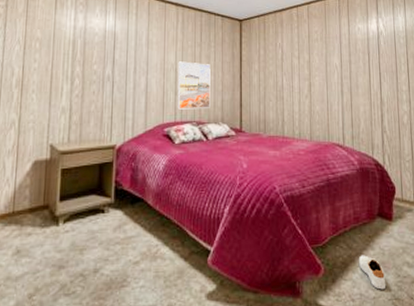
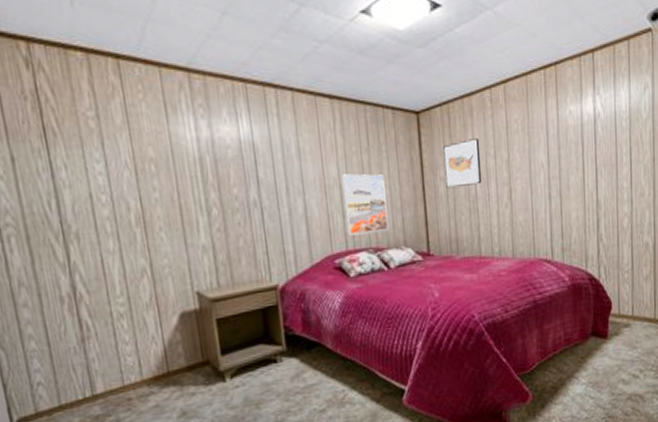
wall art: none [258,43,288,79] -> present [443,138,482,189]
shoe: present [359,255,386,290] -> none [570,377,600,410]

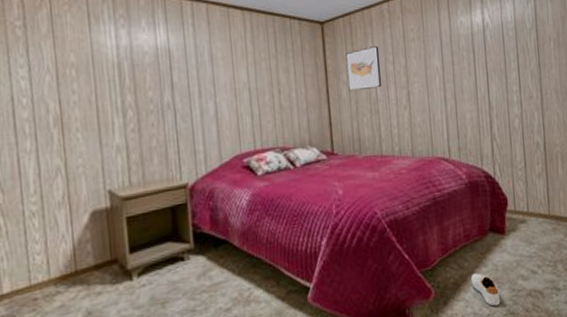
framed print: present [341,173,389,236] -> none [251,78,295,136]
shoe: none [570,377,600,410] -> present [471,273,501,306]

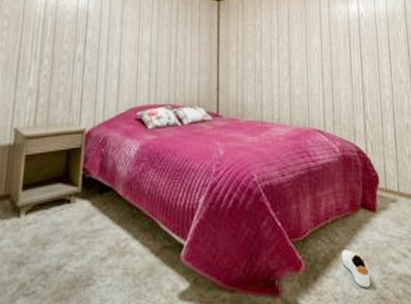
wall art: present [345,46,382,92] -> none [237,24,267,61]

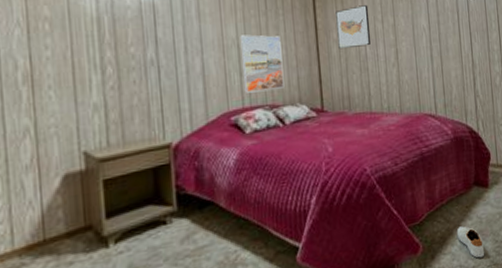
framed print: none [151,42,187,92] -> present [240,35,285,93]
wall art: none [237,24,267,61] -> present [335,5,371,50]

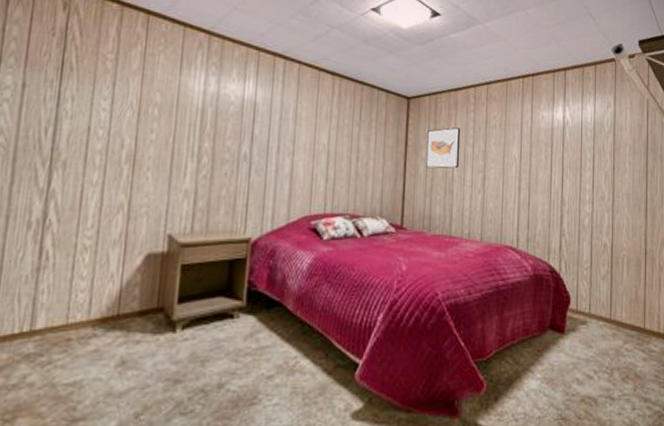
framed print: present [240,35,285,93] -> none [328,142,370,200]
shoe: present [457,226,485,258] -> none [526,371,553,409]

